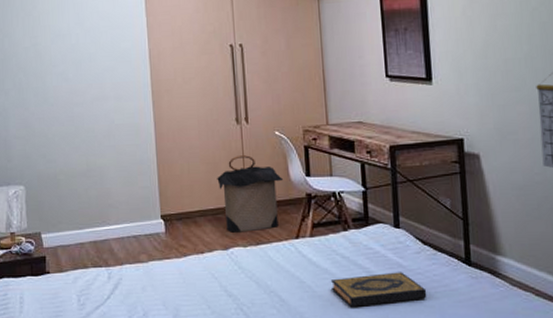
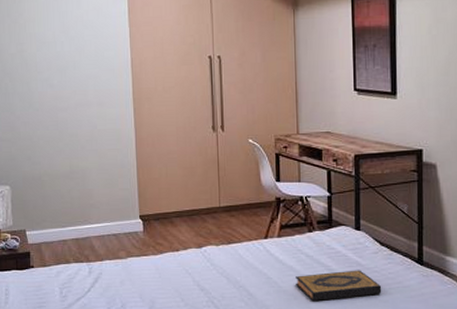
laundry hamper: present [217,155,284,233] -> none [193,161,255,232]

